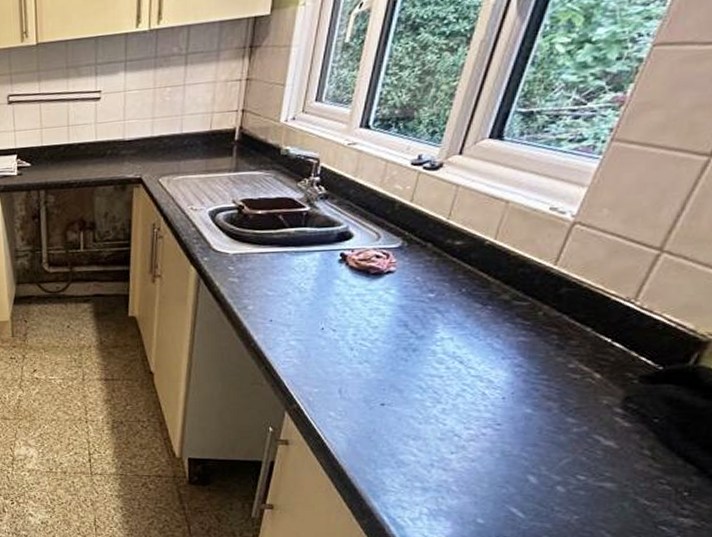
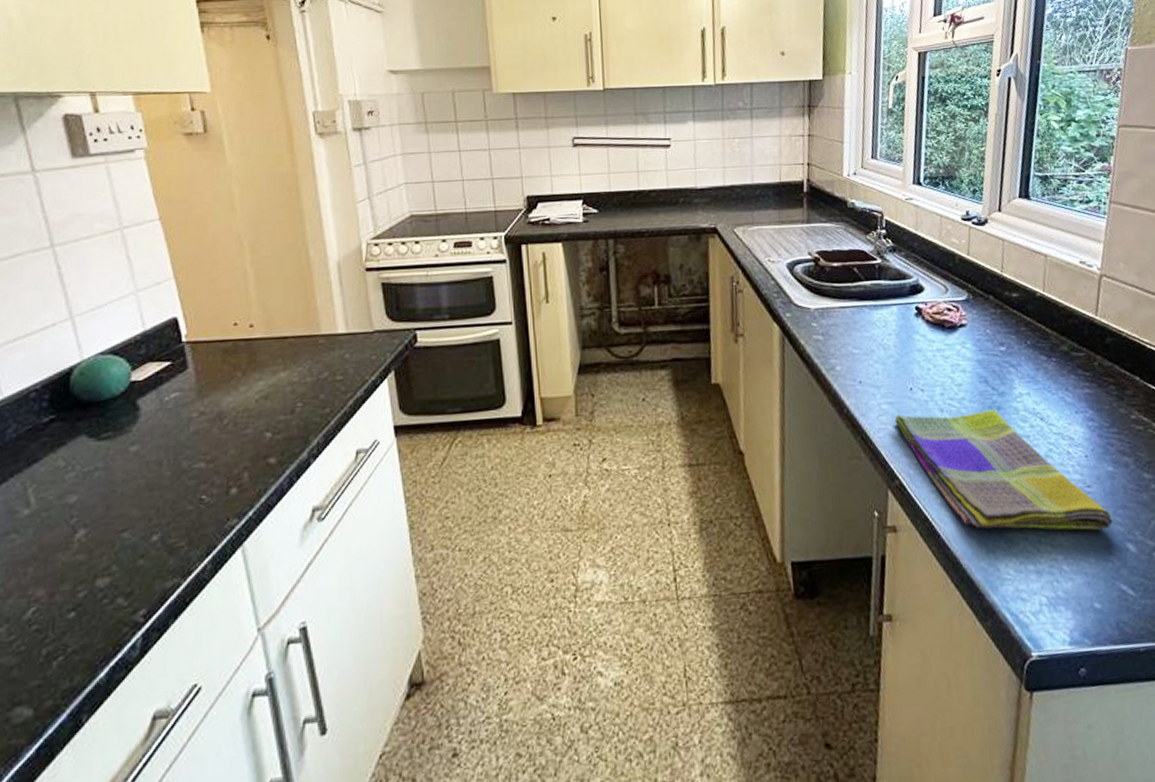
dish towel: none [301,350,518,462] -> present [894,410,1113,531]

